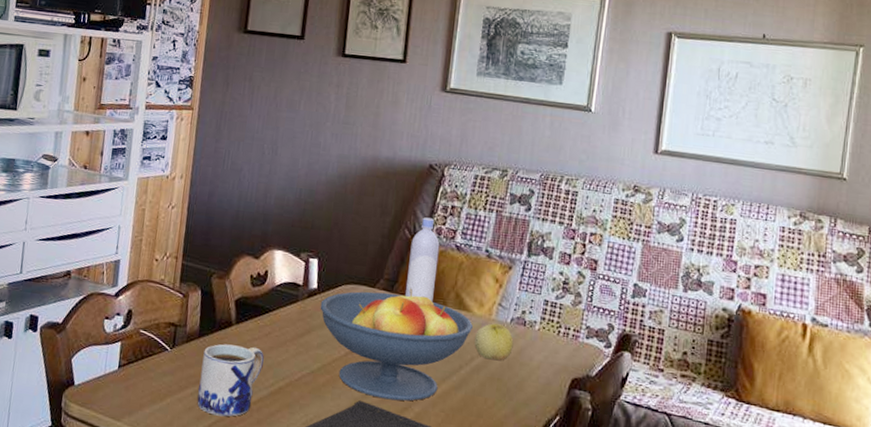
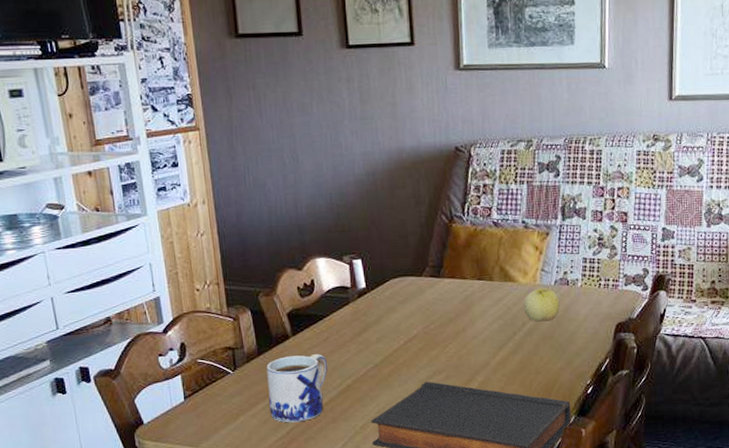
fruit bowl: present [320,288,474,401] -> none [372,270,521,376]
bottle: present [405,217,440,302] -> none [450,200,479,280]

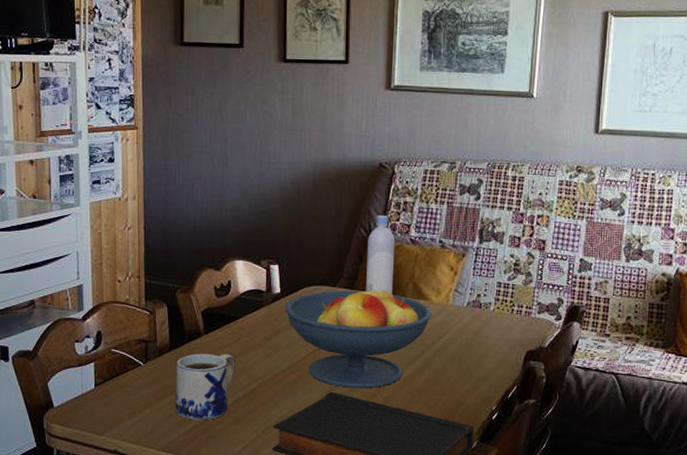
fruit bowl: none [372,270,521,376] -> present [285,283,433,389]
bottle: none [450,200,479,280] -> present [366,215,395,295]
apple: present [524,288,560,322] -> none [435,309,471,343]

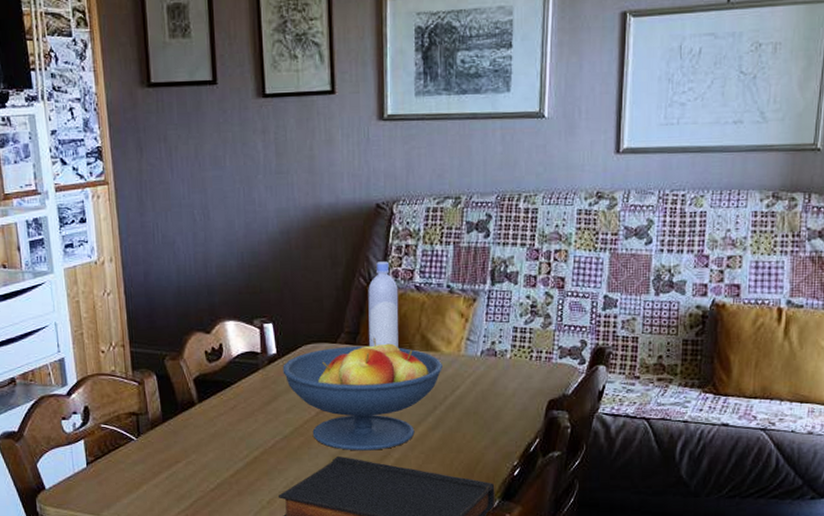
mug: present [175,353,235,420] -> none [171,422,234,494]

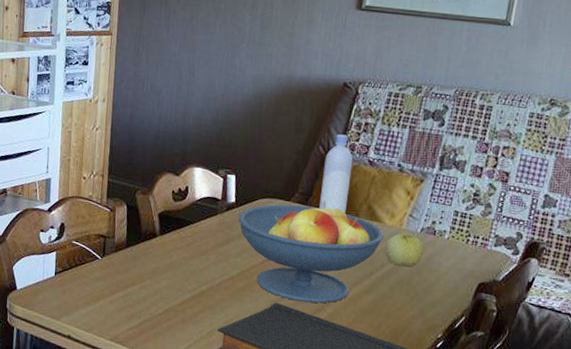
apple: none [446,359,486,396] -> present [385,233,423,268]

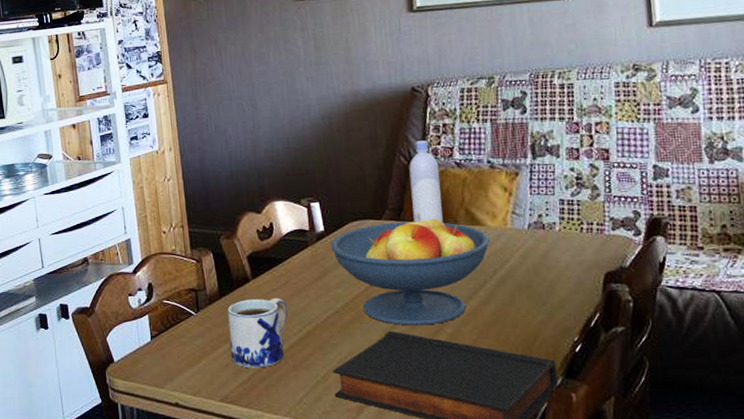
mug: none [127,253,187,317] -> present [227,297,287,368]
apple: present [385,233,423,268] -> none [494,232,536,269]

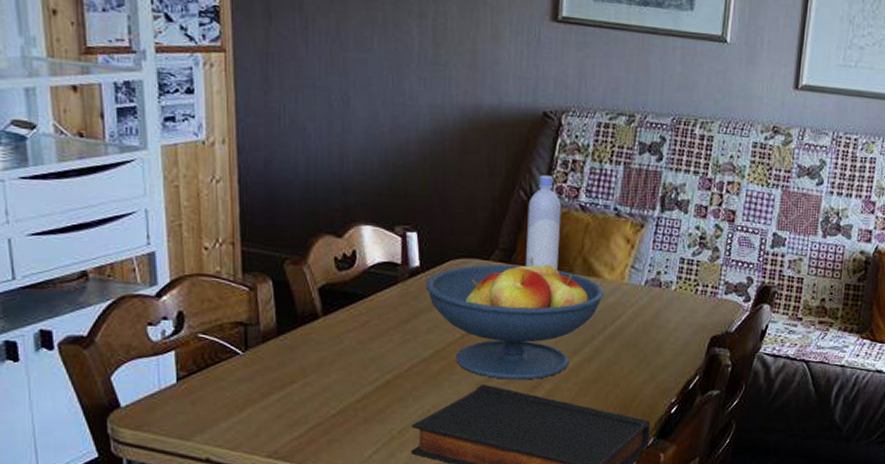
mug: present [227,297,287,368] -> none [286,339,363,420]

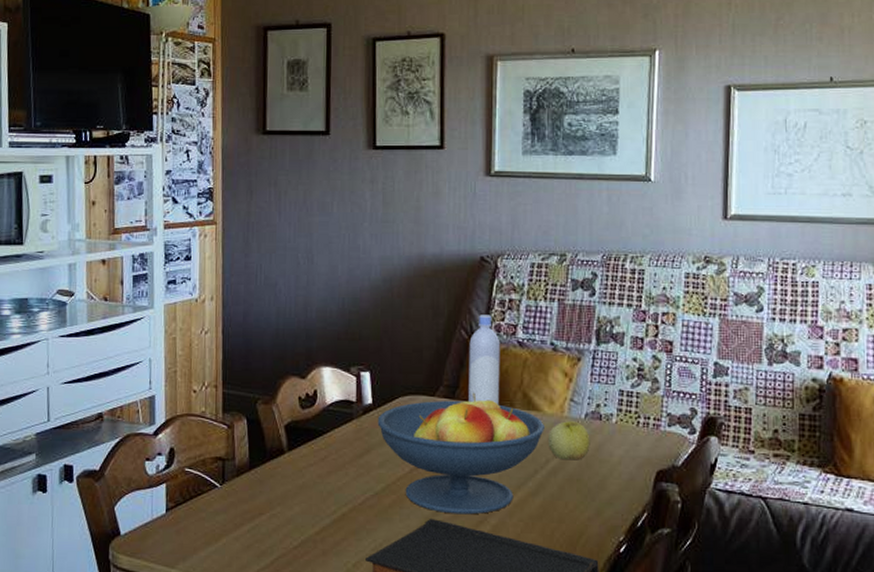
apple: none [607,288,649,327] -> present [548,421,590,461]

